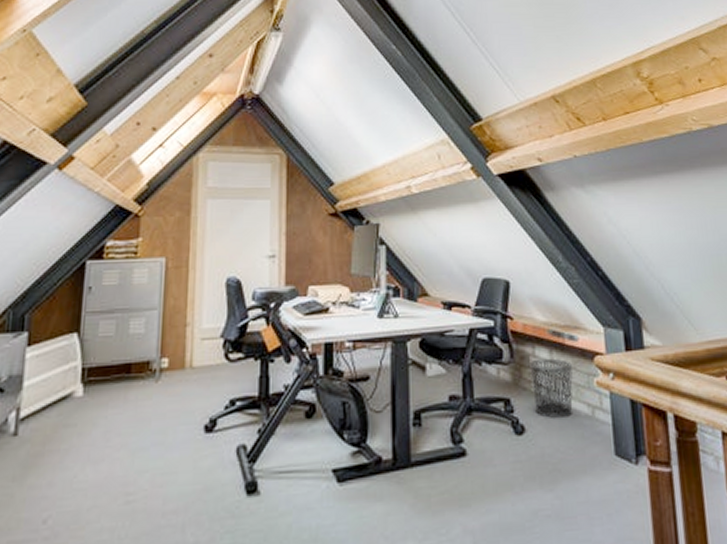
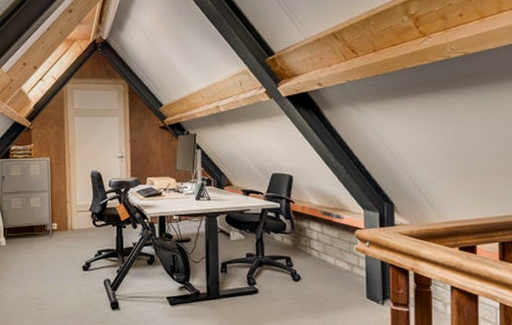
waste bin: present [528,358,573,418] -> none [305,231,339,271]

